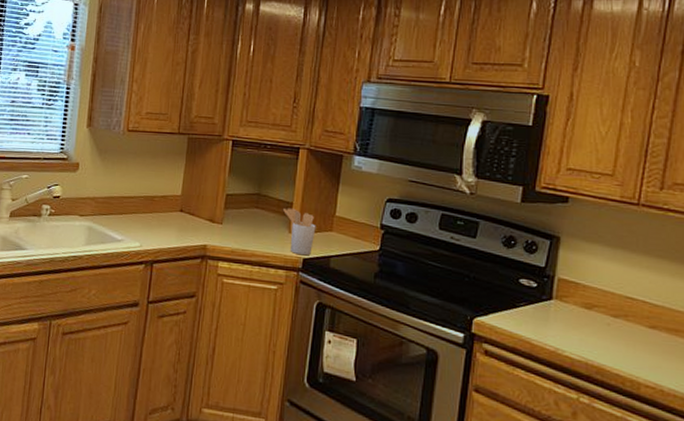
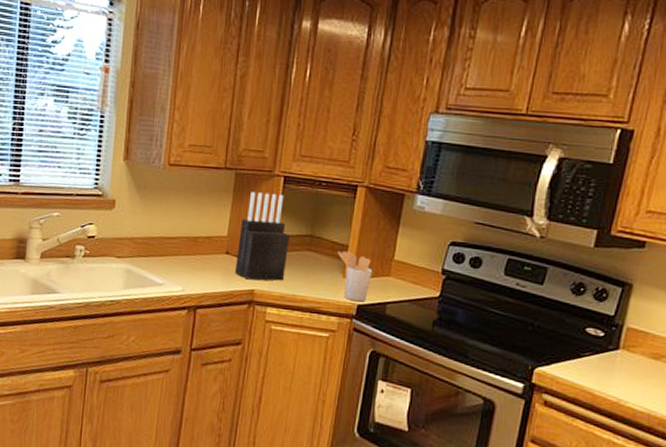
knife block: none [189,154,238,237] -> present [235,192,290,281]

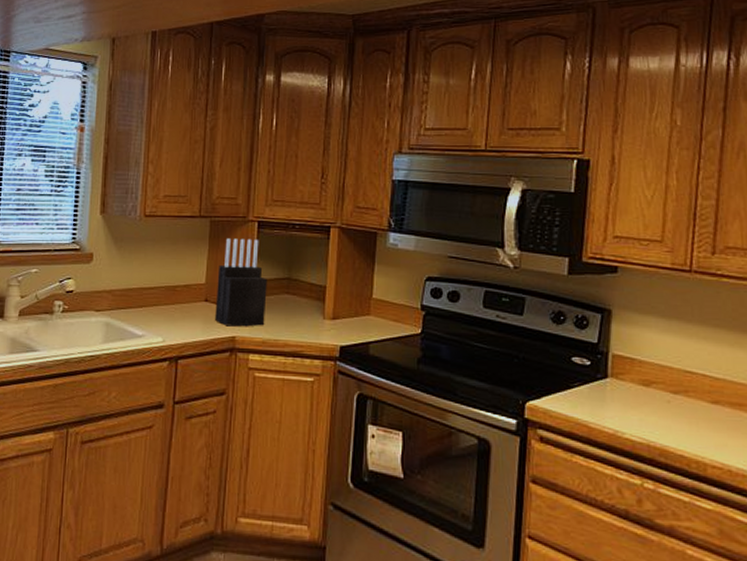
utensil holder: present [338,250,373,302] -> none [316,292,352,343]

